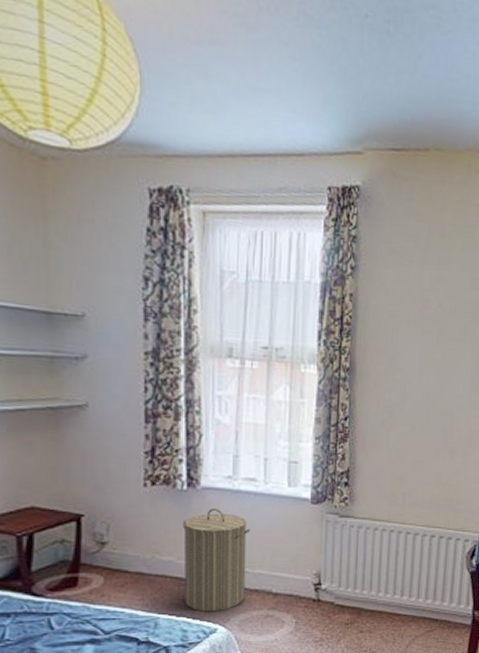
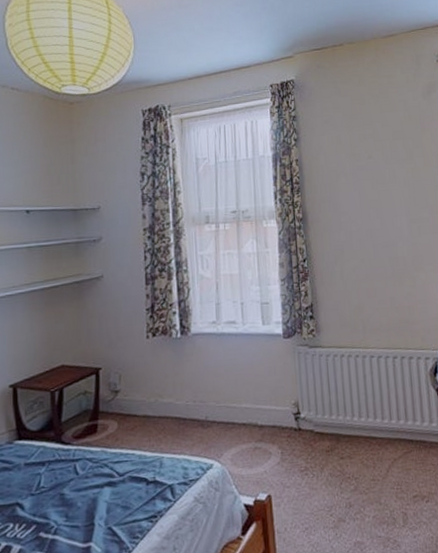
laundry hamper: present [182,509,251,612] -> none [178,351,235,449]

